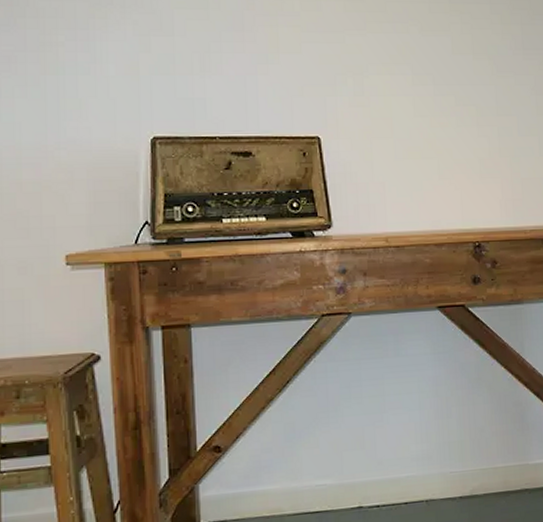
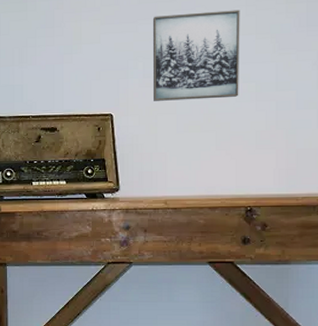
wall art: none [361,26,460,123] -> present [152,9,240,101]

